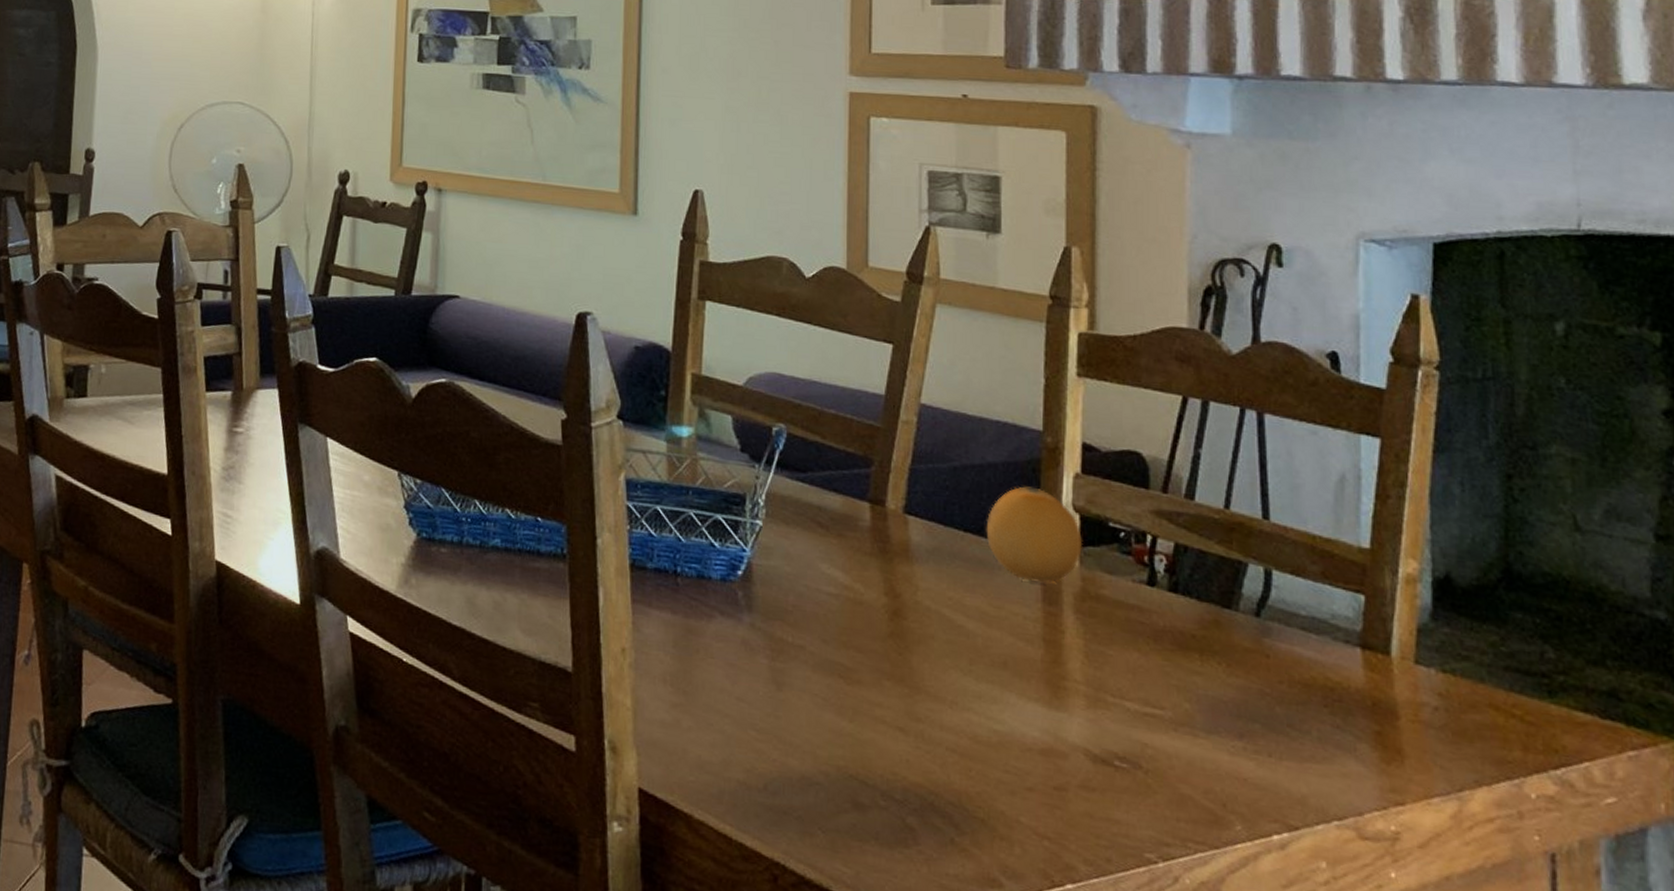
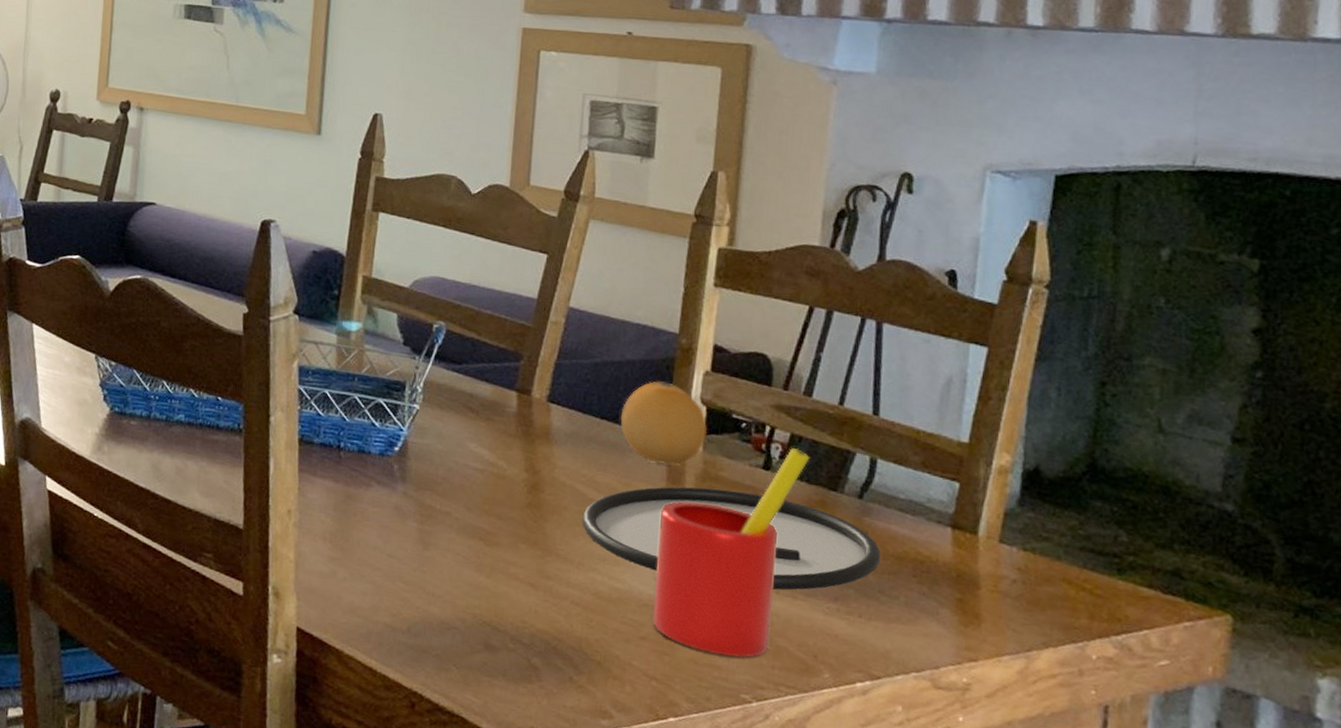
plate: none [952,608,1287,727] -> present [582,486,881,591]
straw: none [1038,560,1198,809] -> present [653,448,810,658]

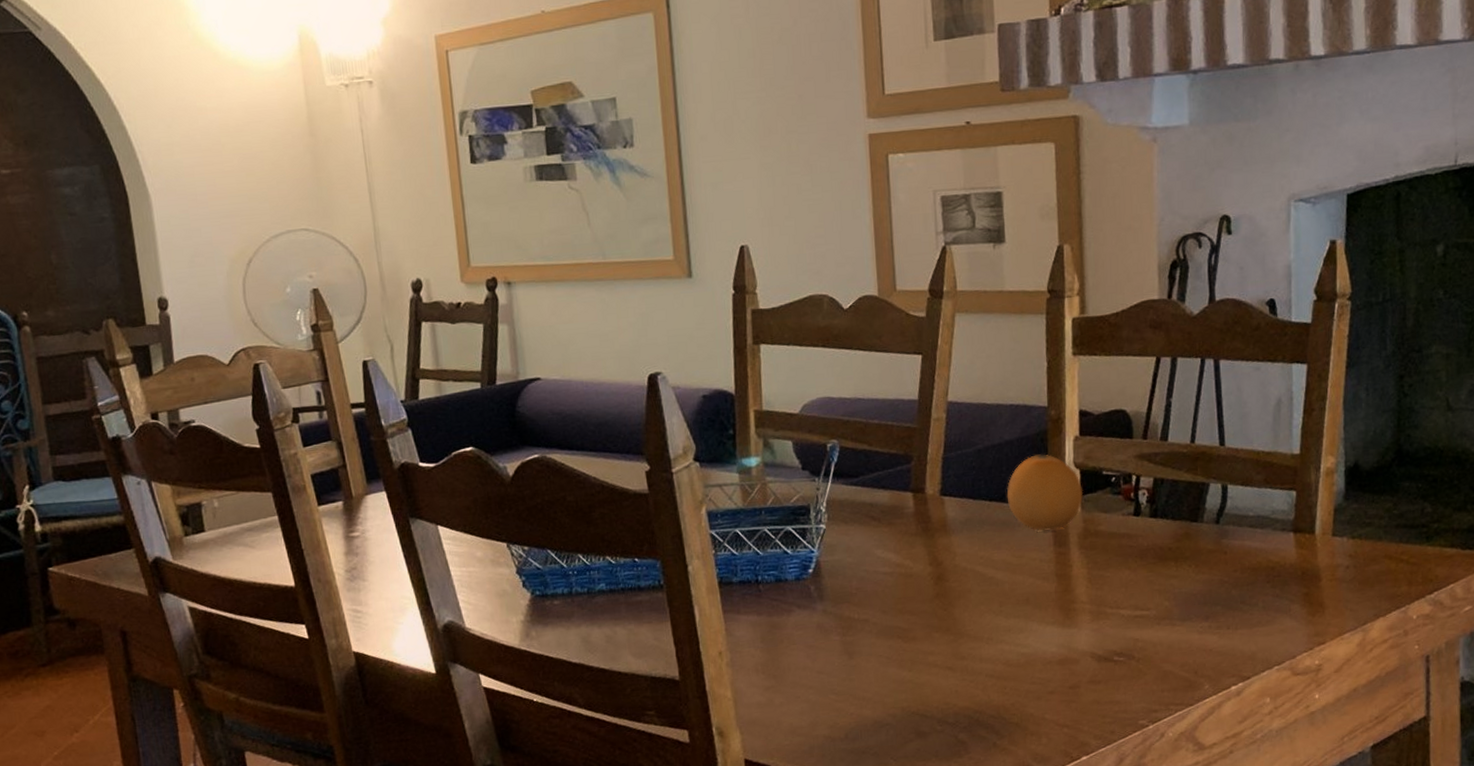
plate: present [582,486,881,591] -> none [985,539,1240,630]
straw: present [653,448,810,658] -> none [1053,491,1172,692]

